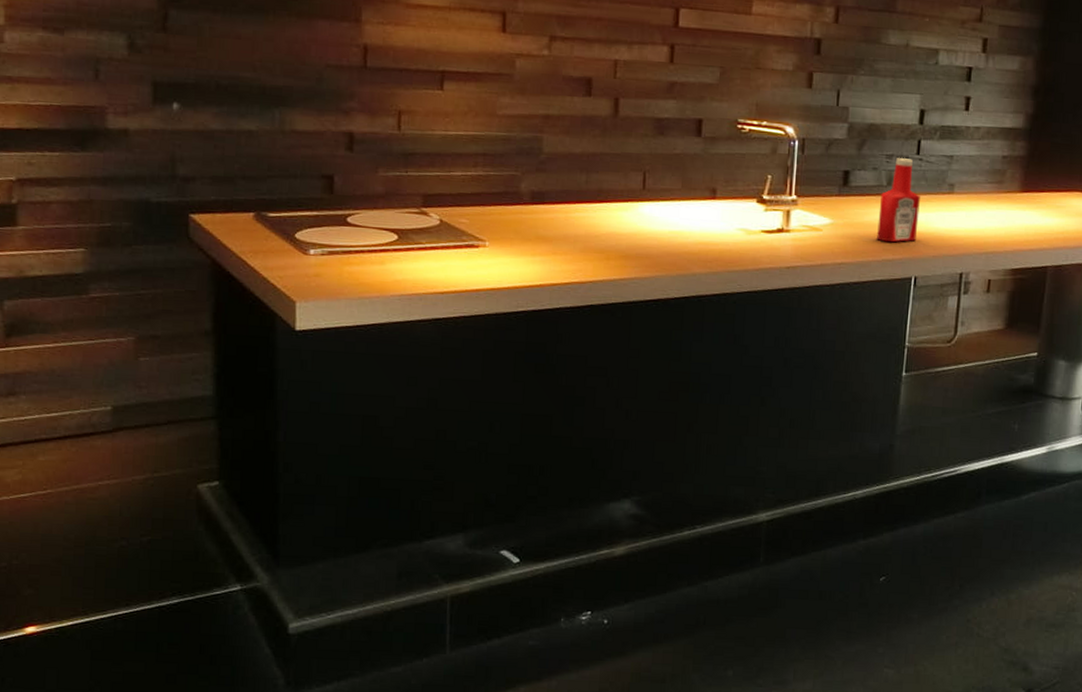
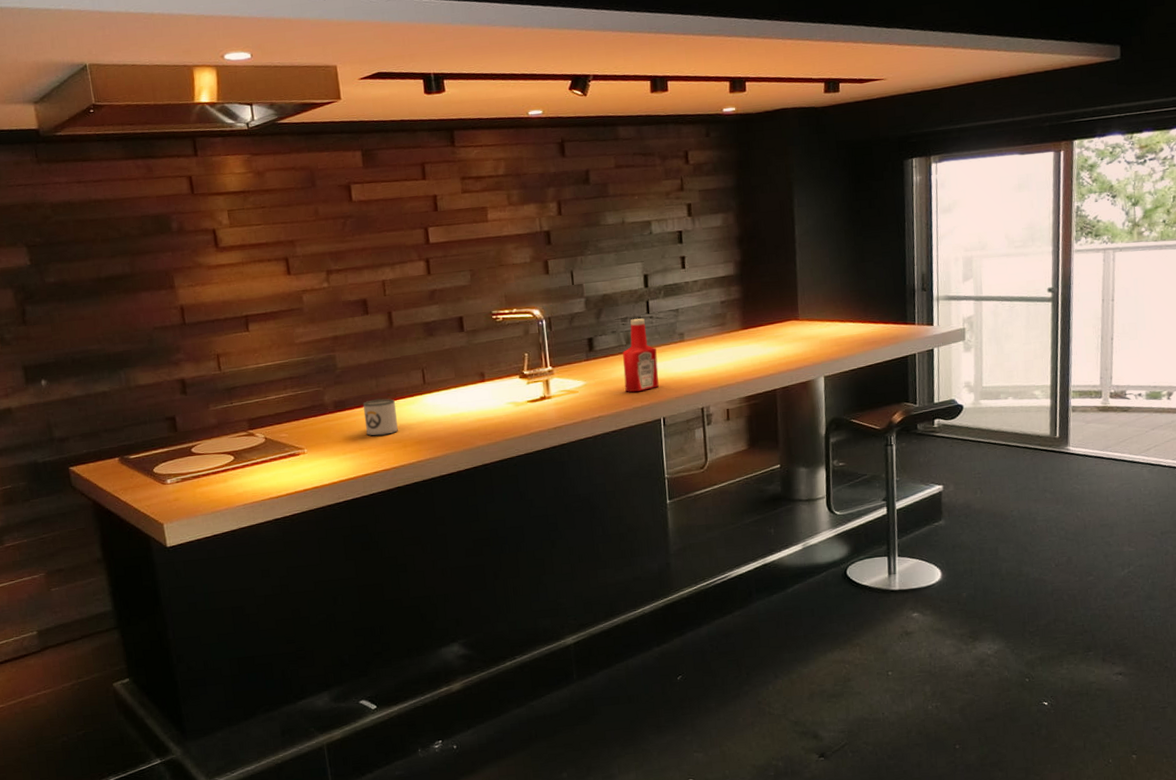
mug: none [564,197,605,242] -> present [362,398,398,436]

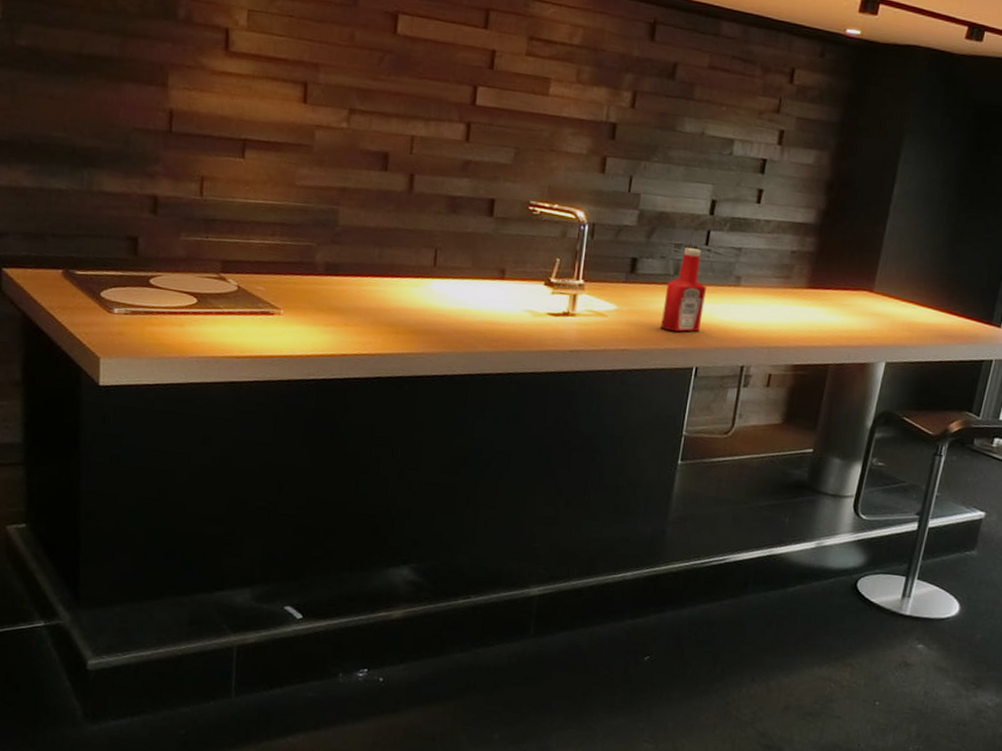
mug: present [362,398,398,436] -> none [356,271,396,315]

